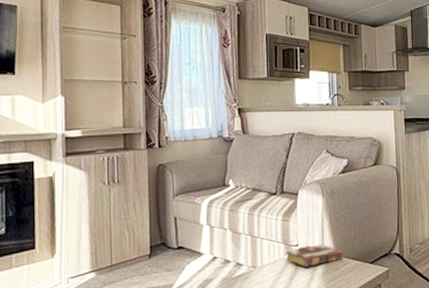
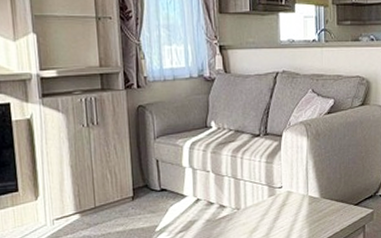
book: present [285,243,344,267] -> none [269,186,328,209]

